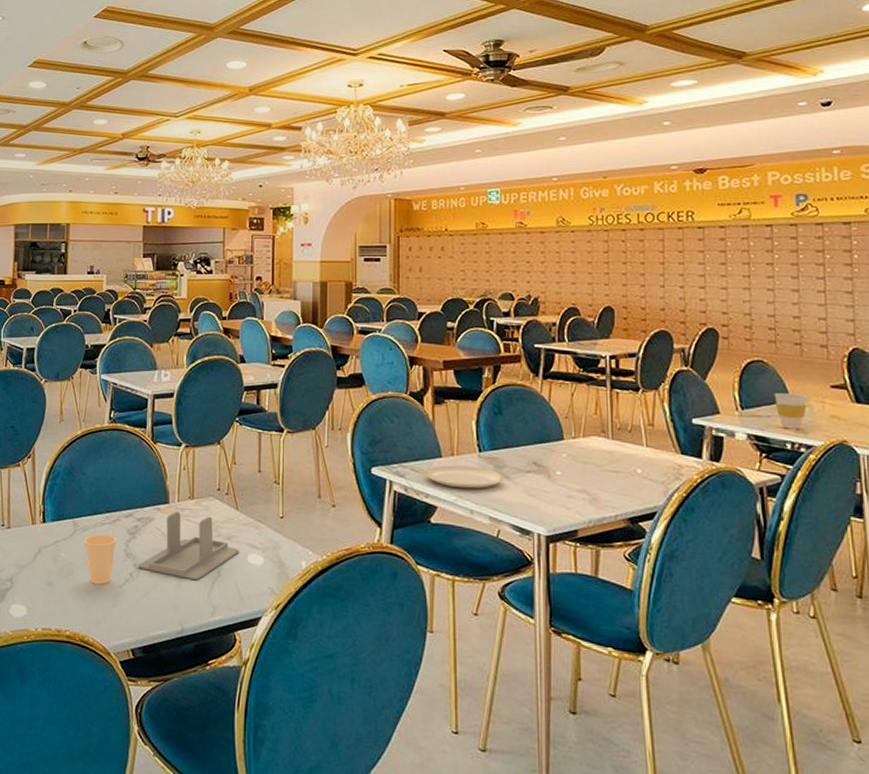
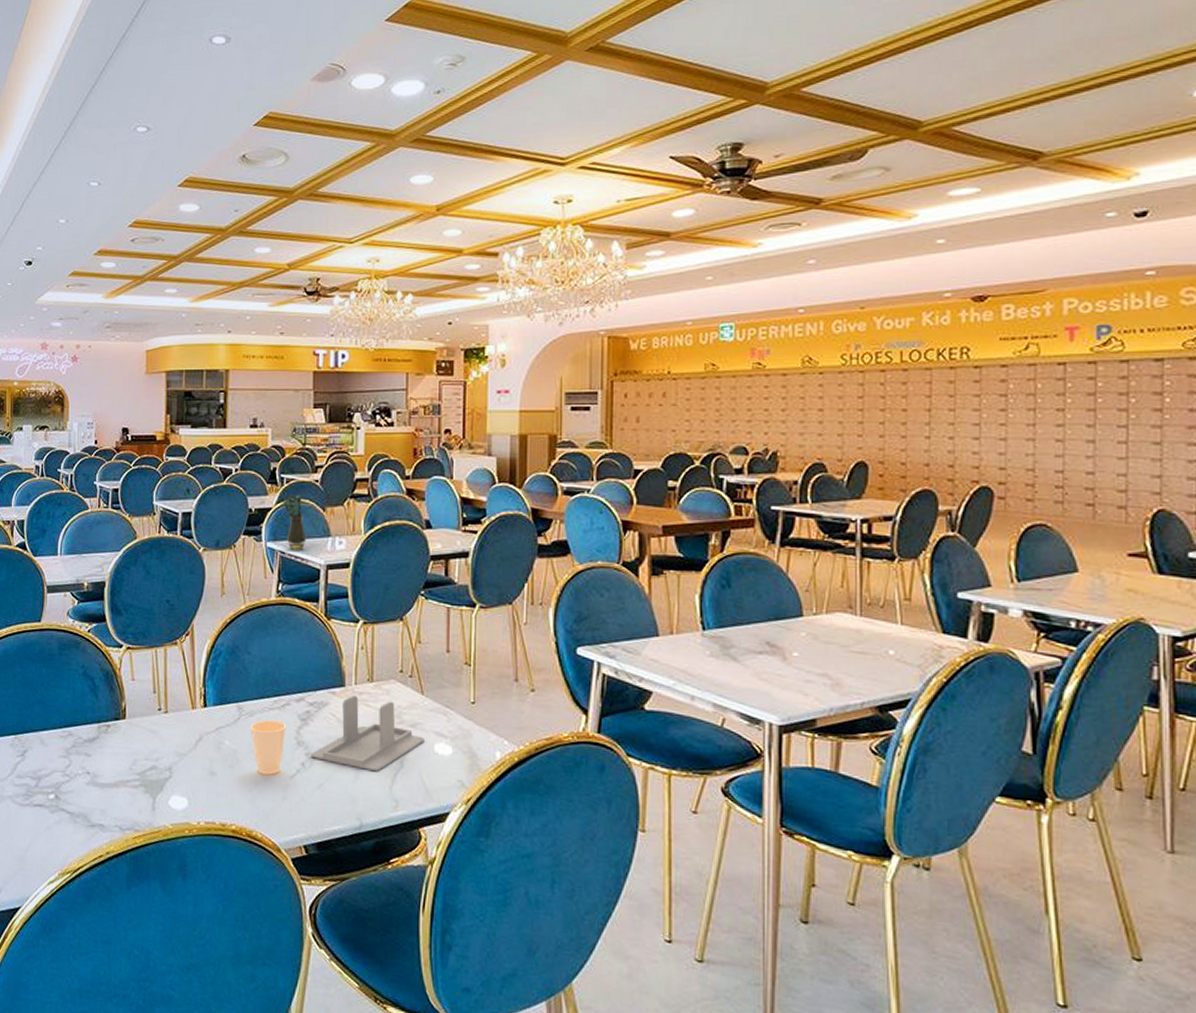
vase: none [115,331,136,382] -> present [283,492,307,550]
plate: present [423,465,504,489] -> none [637,644,731,672]
cup: present [774,393,808,429] -> none [1058,562,1100,605]

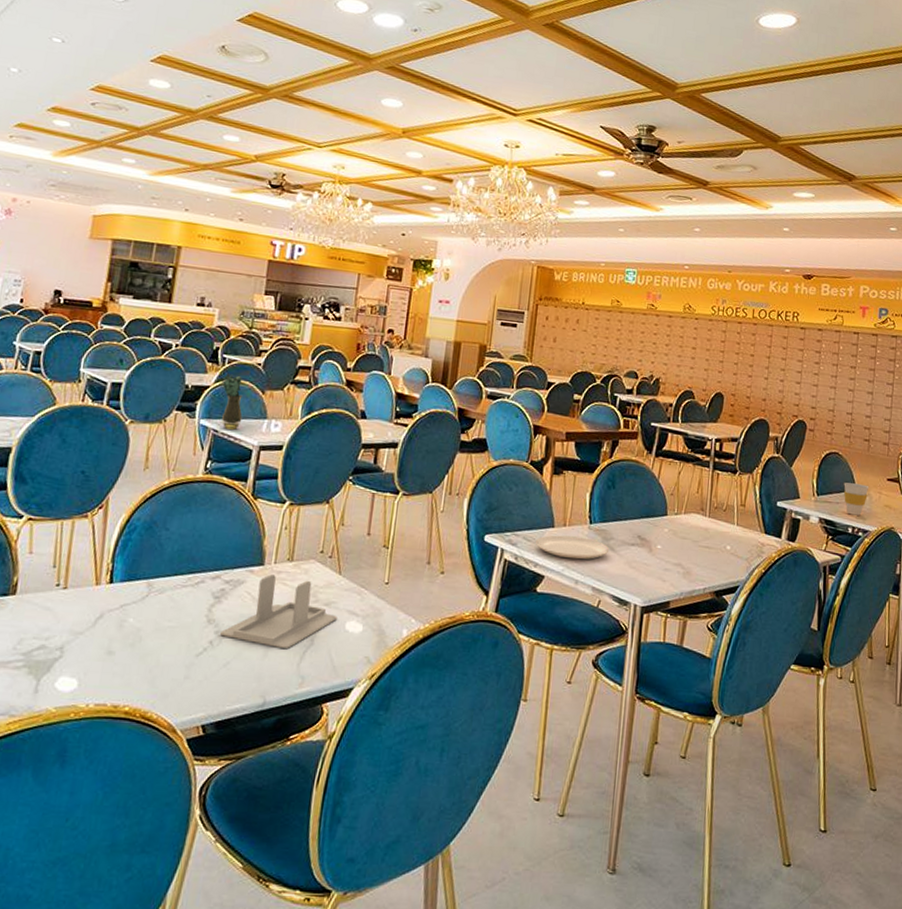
cup: present [250,720,287,775] -> none [158,597,199,654]
plate: none [637,644,731,672] -> present [535,535,610,560]
cup: none [1058,562,1100,605] -> present [844,482,870,516]

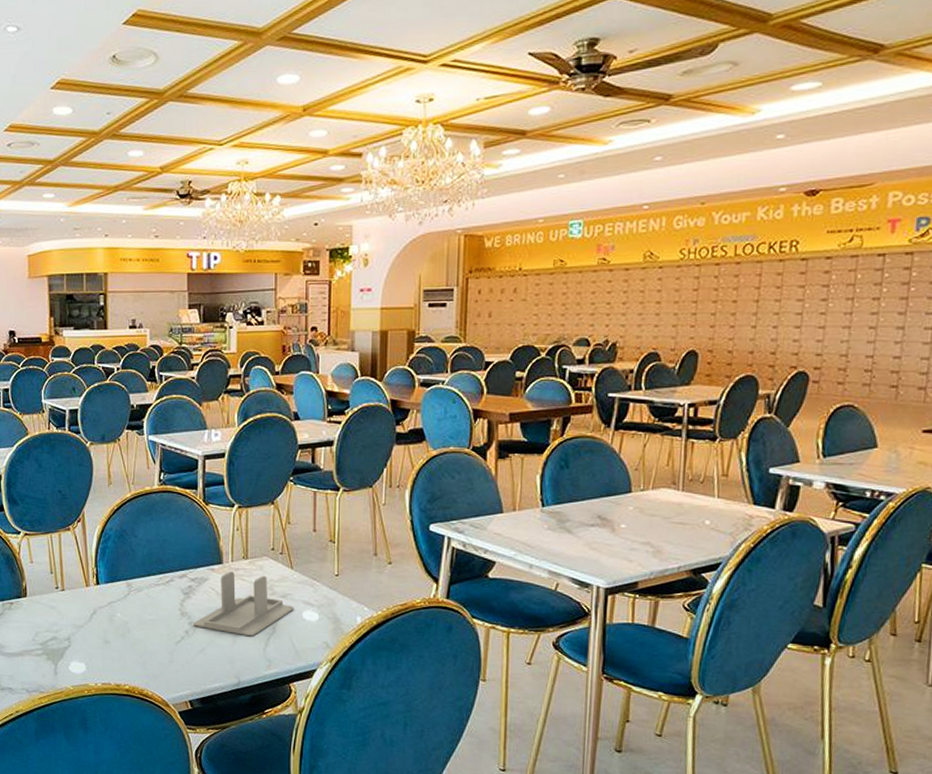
vase: present [221,372,243,430] -> none [162,389,185,442]
plate: present [535,535,610,560] -> none [483,520,566,544]
cup: present [844,482,870,516] -> none [860,439,897,477]

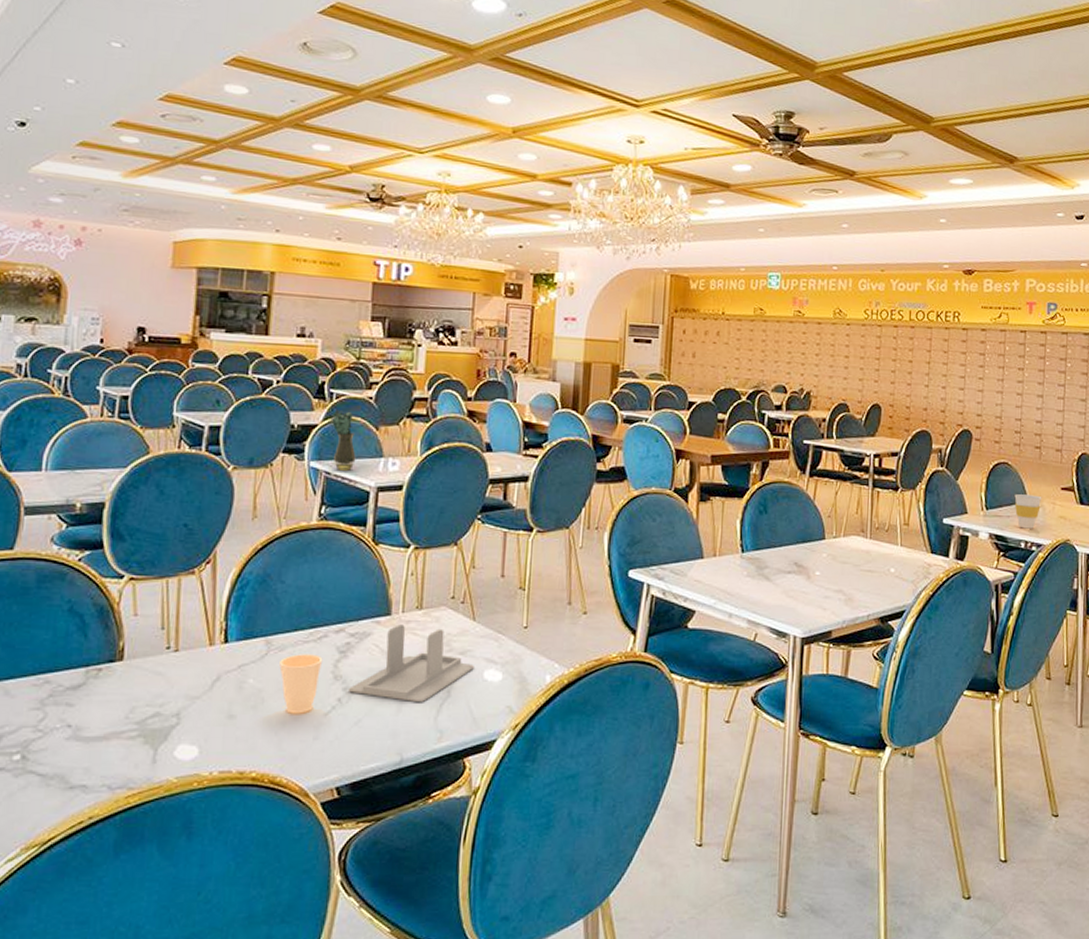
cup: none [139,594,171,642] -> present [279,654,323,714]
vase: none [162,389,185,442] -> present [330,409,356,471]
cup: none [860,439,897,477] -> present [1014,494,1042,529]

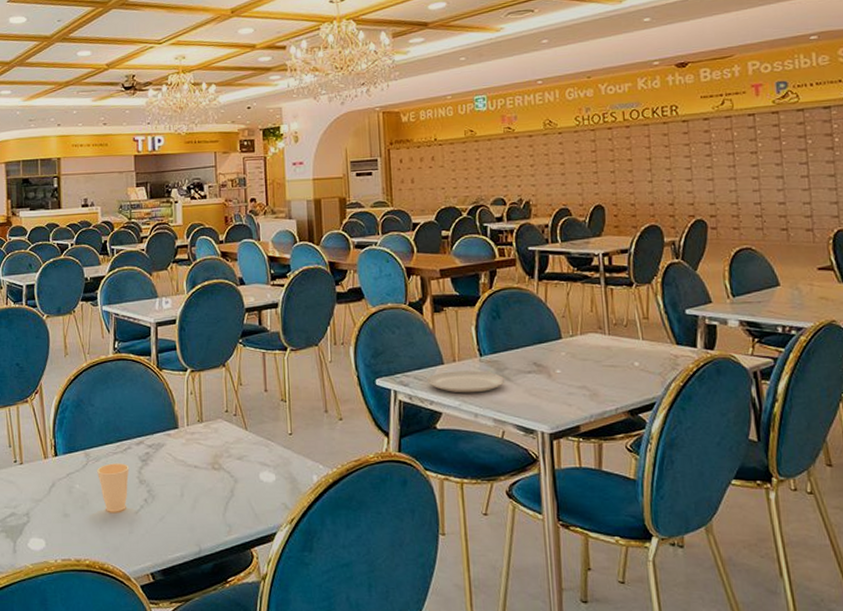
vase: present [330,409,356,471] -> none [114,261,137,311]
napkin holder: present [349,624,474,703] -> none [152,436,251,502]
plate: none [683,566,764,592] -> present [426,370,505,393]
cup: present [1014,494,1042,529] -> none [763,278,797,313]

